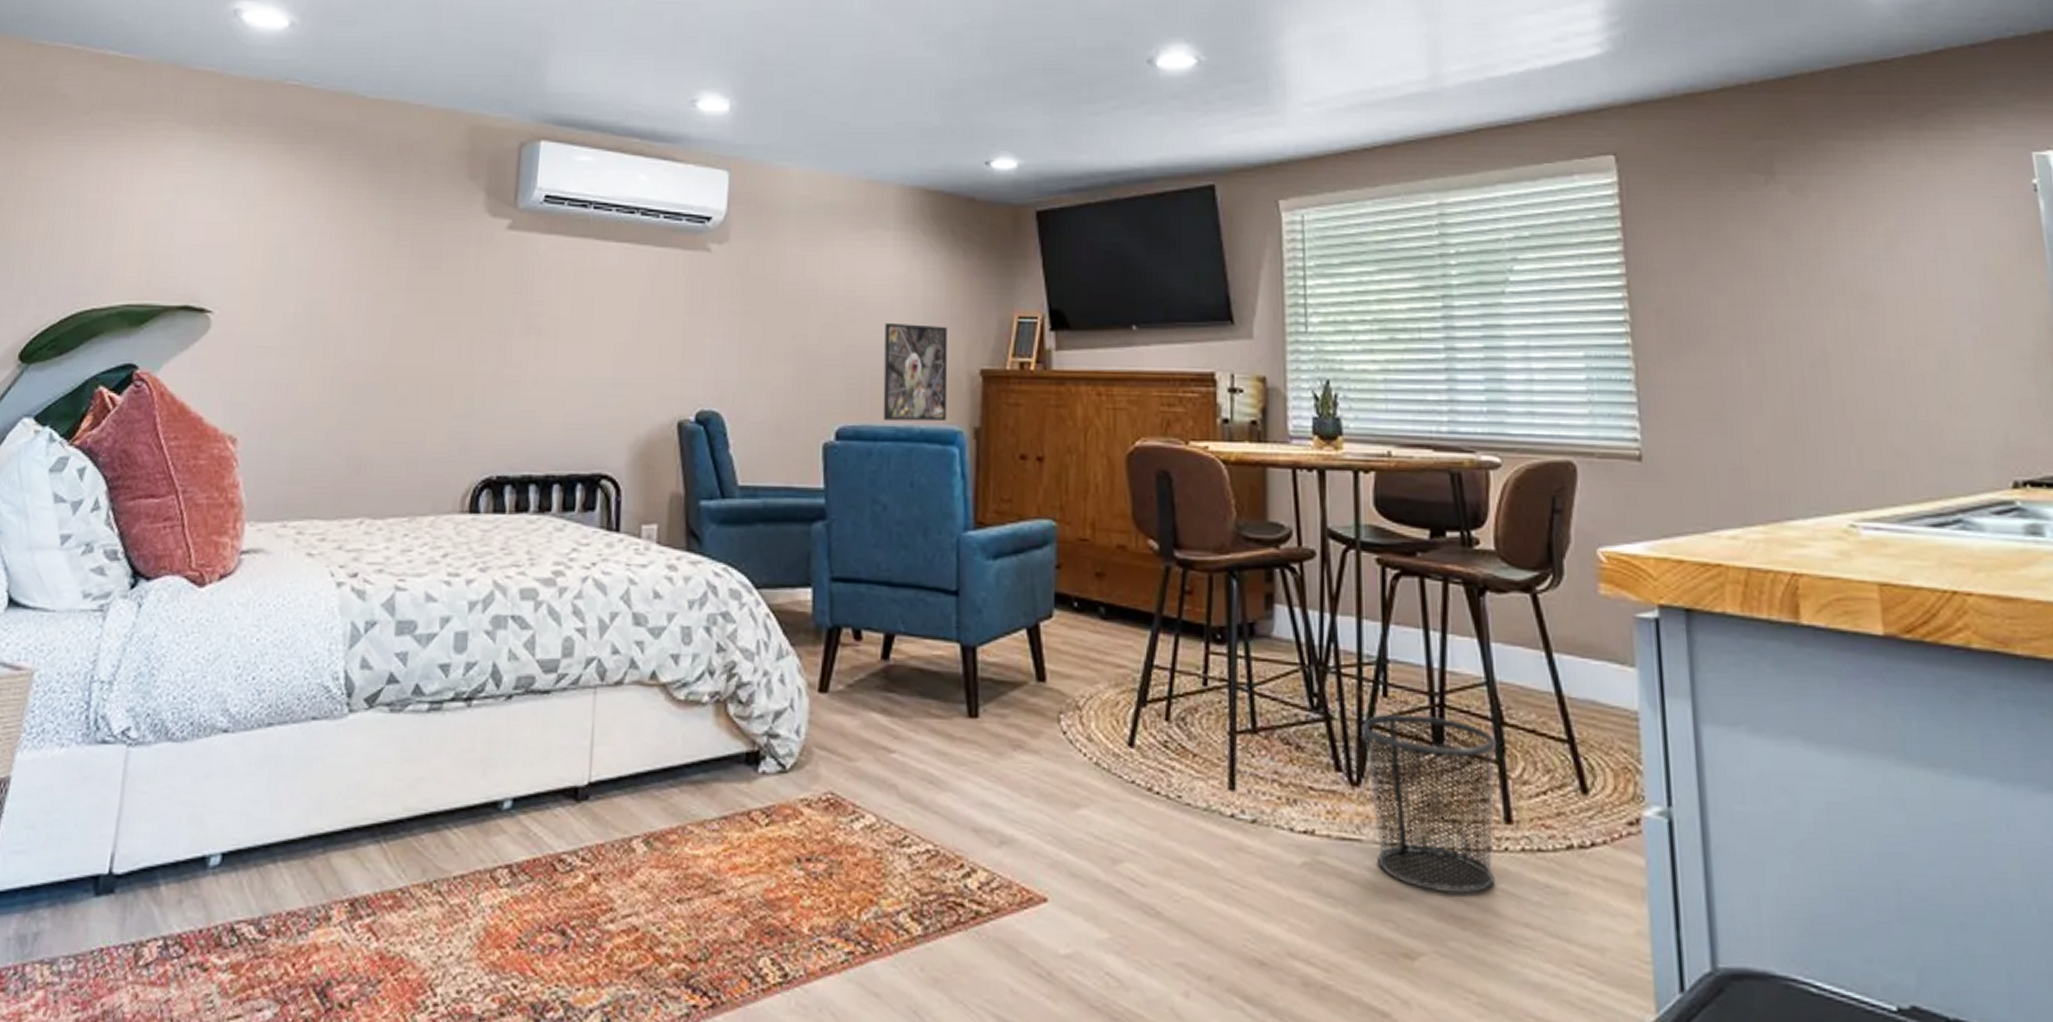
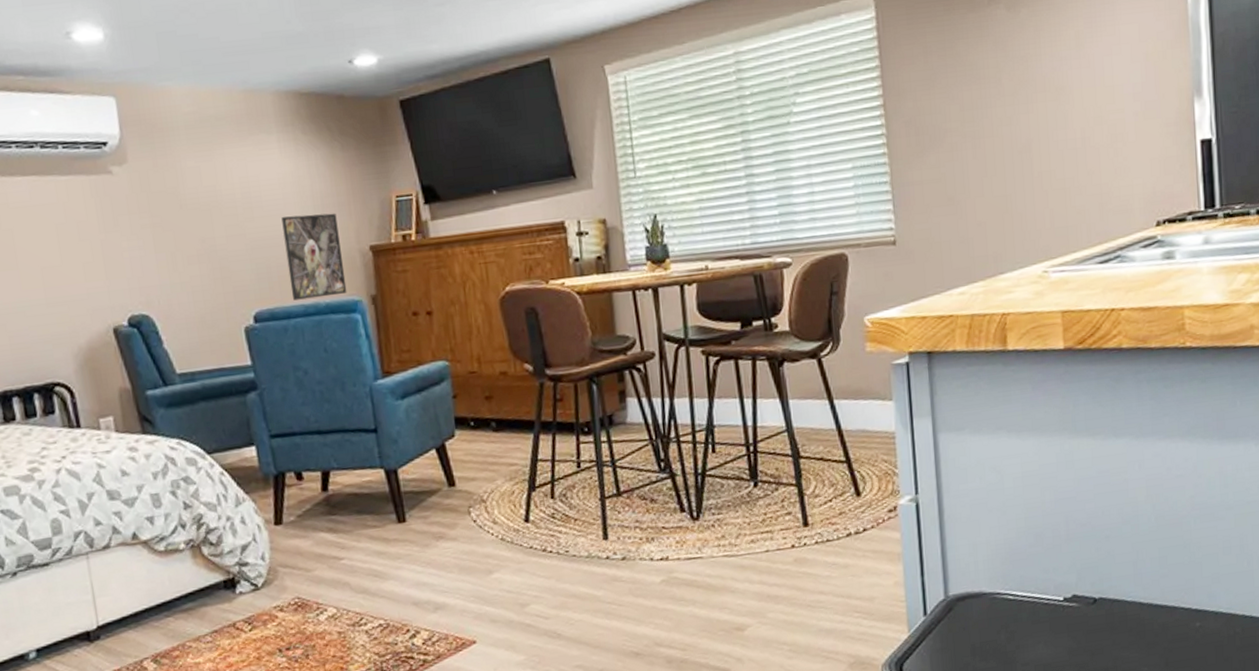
waste bin: present [1361,714,1497,894] -> none [697,460,798,583]

